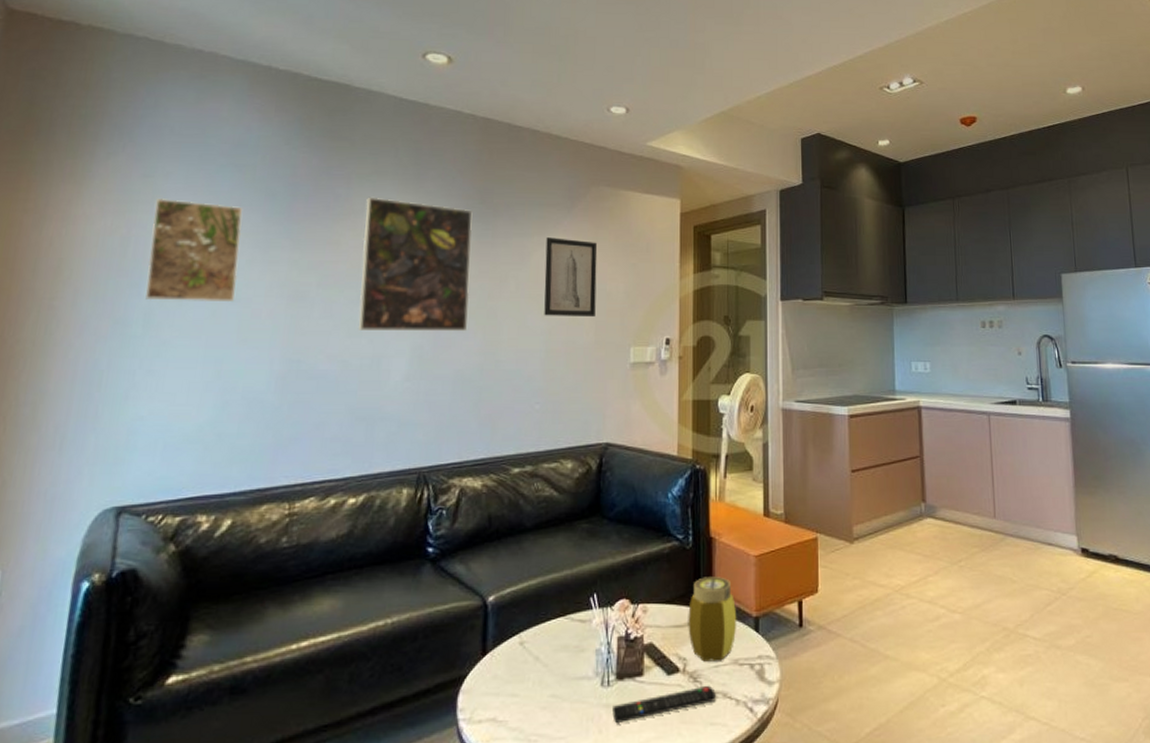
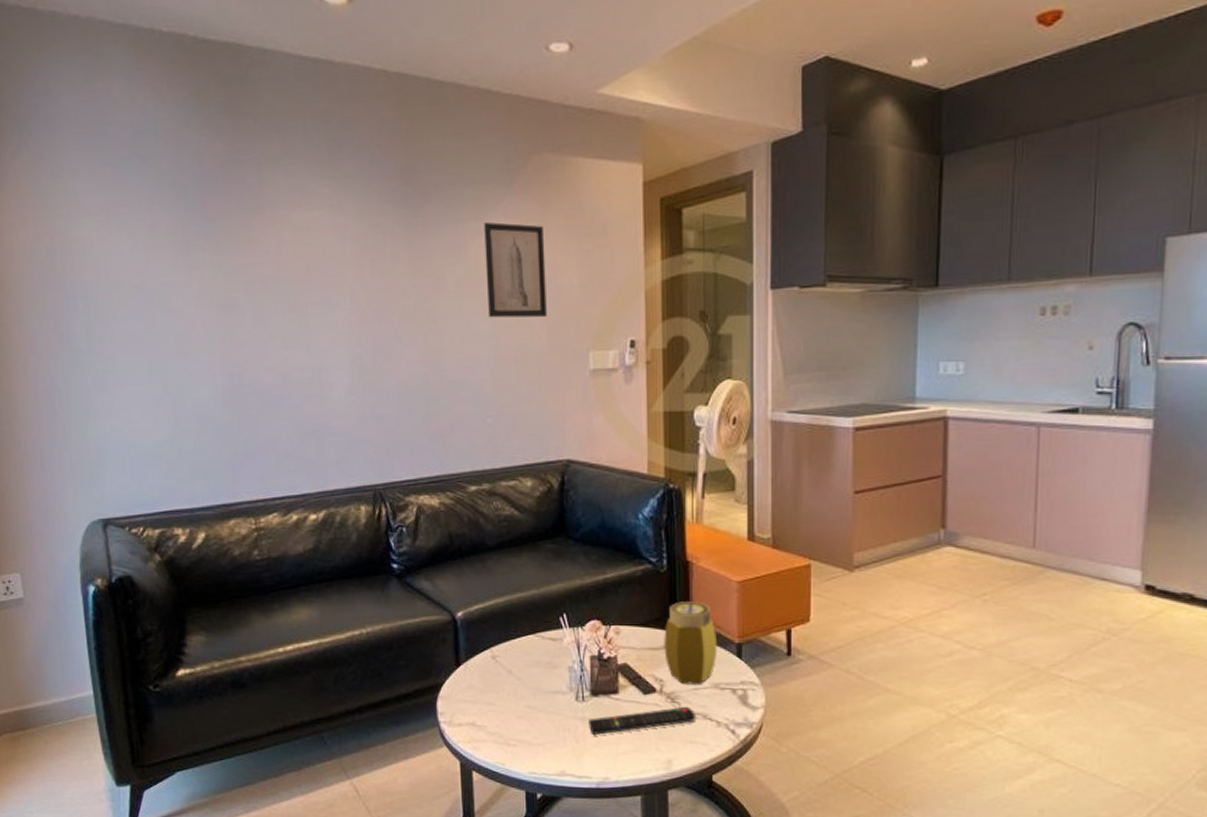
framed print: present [145,197,243,303] -> none [69,199,167,315]
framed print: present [358,197,473,331] -> none [280,184,407,340]

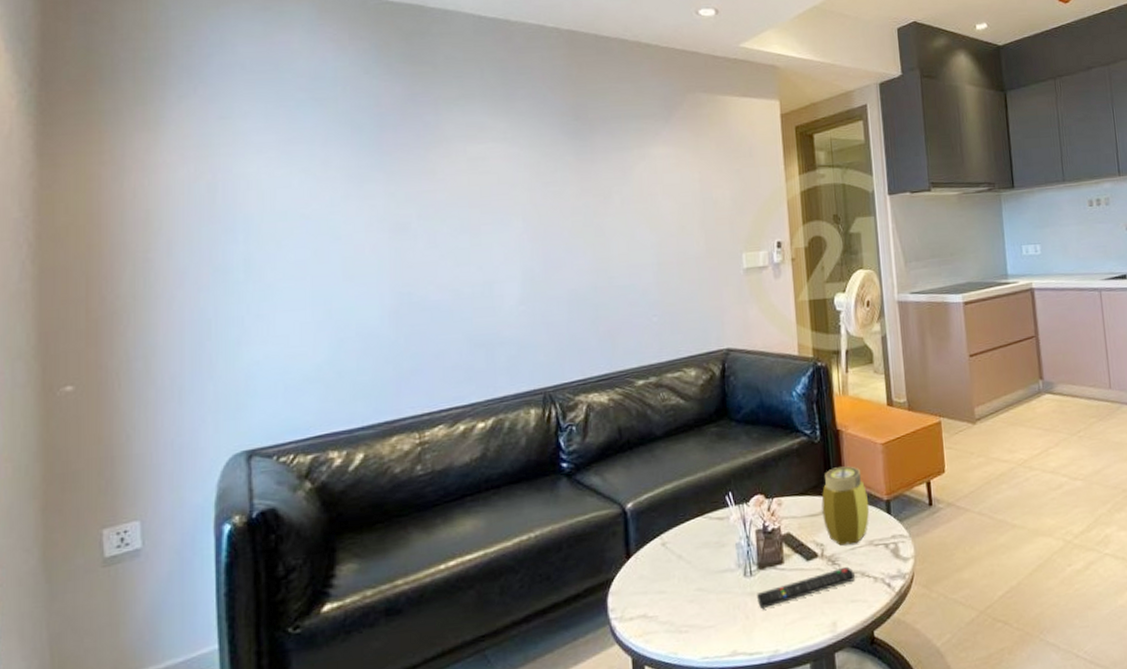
wall art: present [484,222,547,318] -> none [646,149,704,229]

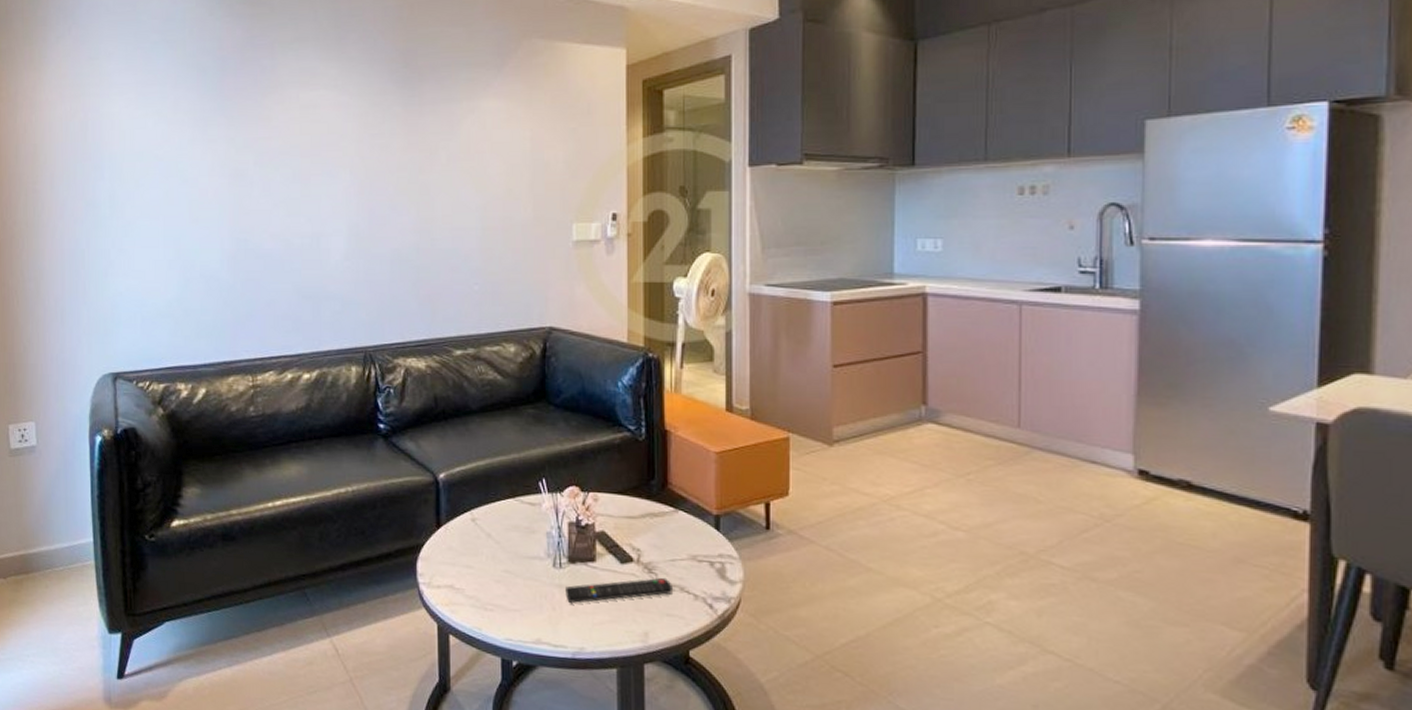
jar: present [821,466,870,546] -> none [642,470,696,556]

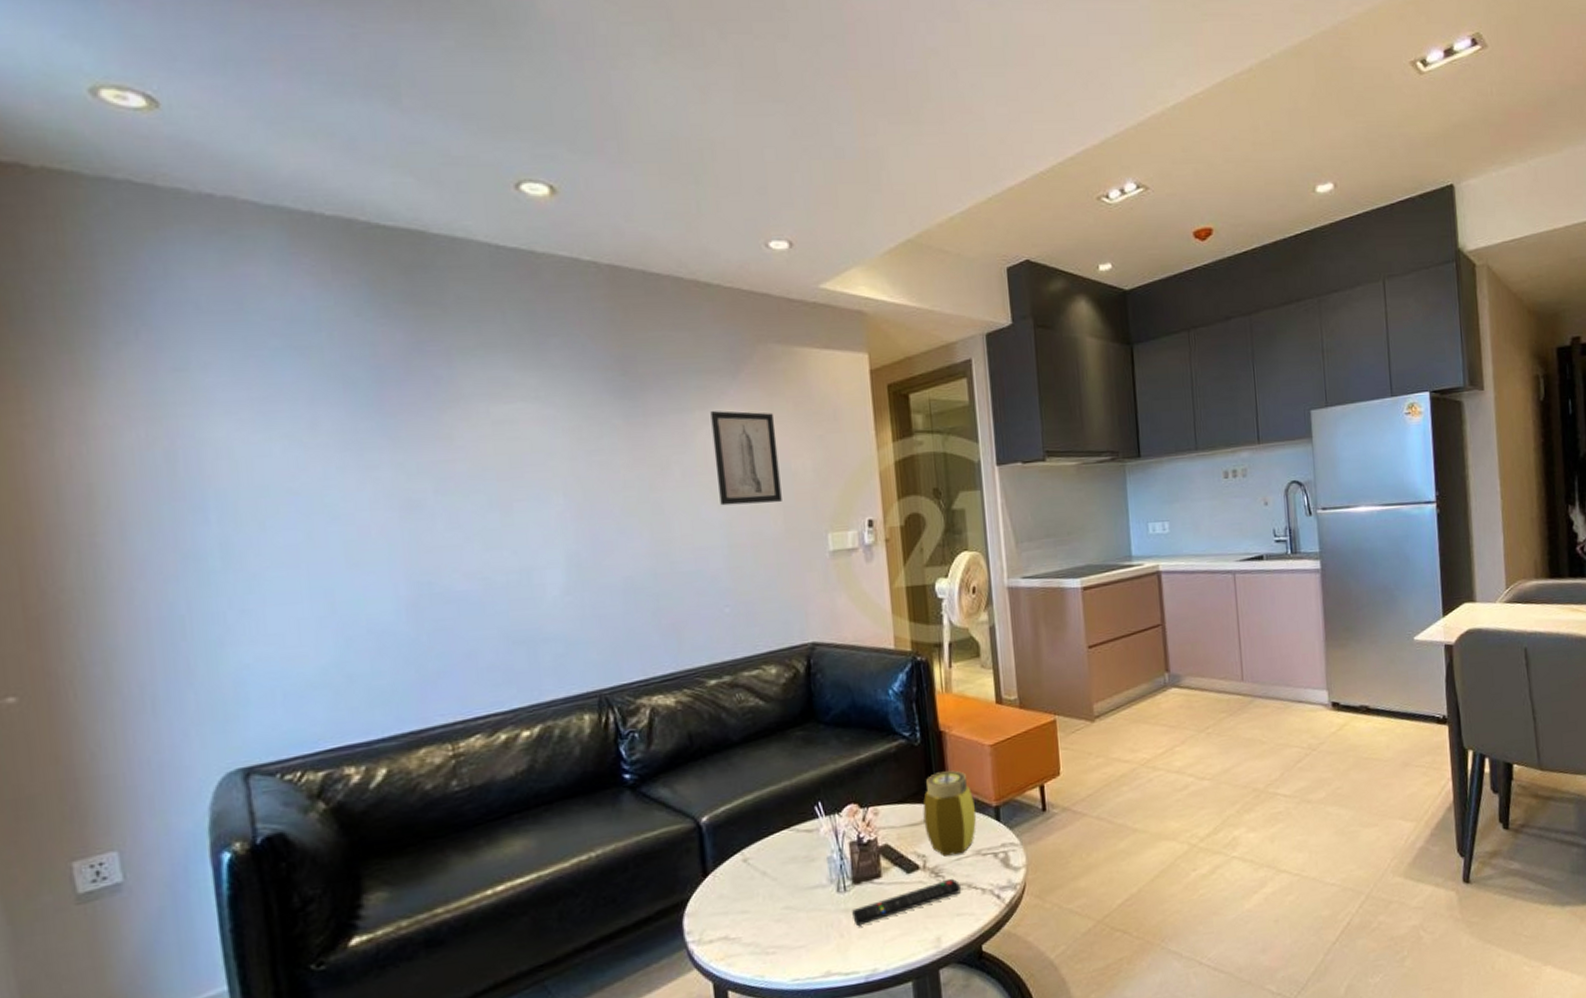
wall art: none [476,102,533,191] -> present [710,411,782,506]
jar: none [642,470,696,556] -> present [922,770,977,856]

